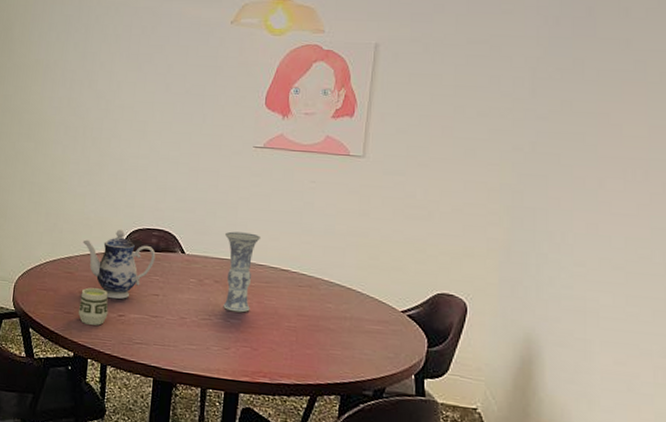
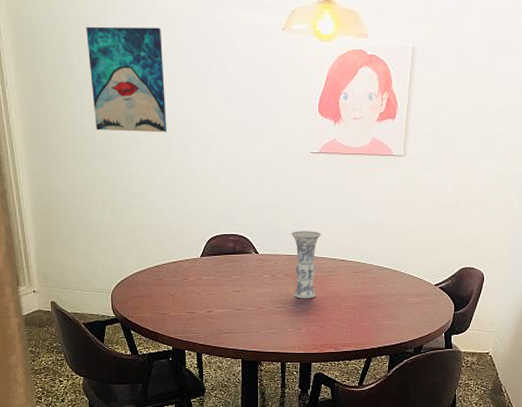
wall art: none [26,14,106,118] -> present [86,26,167,133]
cup: present [78,287,109,326] -> none [171,291,198,322]
teapot: present [82,229,156,300] -> none [167,237,233,299]

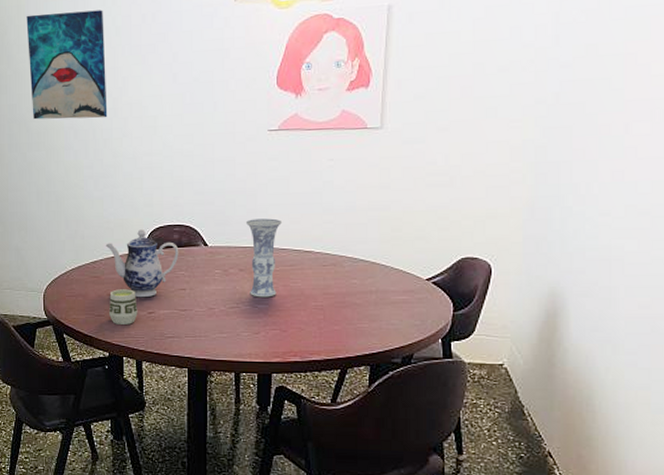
teapot: none [167,237,233,299] -> present [105,229,179,298]
cup: none [171,291,198,322] -> present [108,289,138,324]

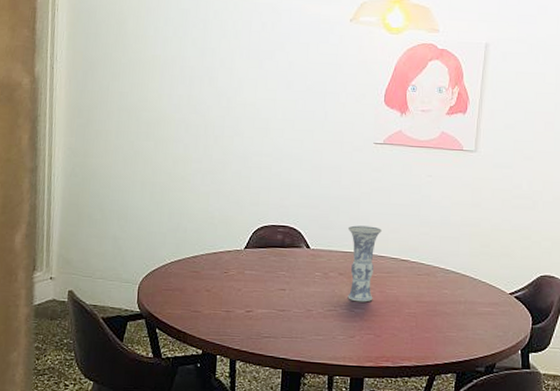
wall art: present [26,10,108,120] -> none [144,8,225,116]
teapot: present [105,229,179,298] -> none [208,227,282,296]
cup: present [108,289,138,324] -> none [205,285,236,322]

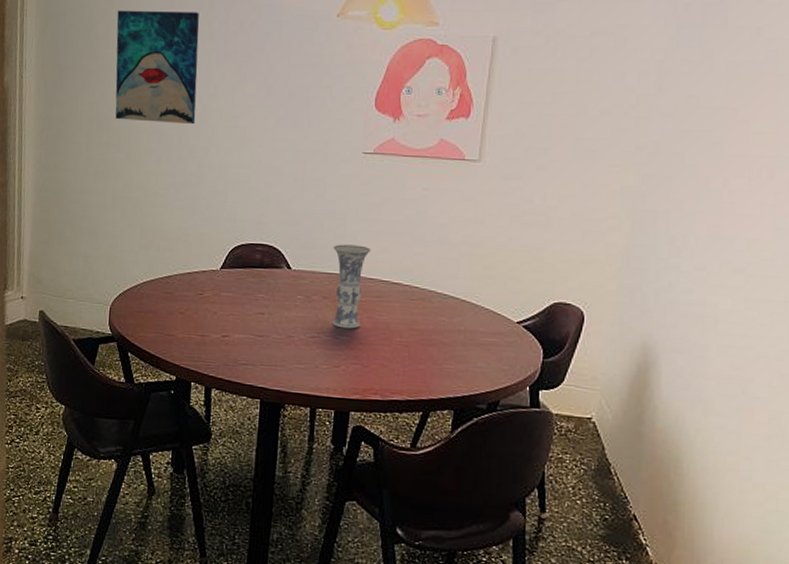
wall art: none [144,8,225,116] -> present [115,10,199,125]

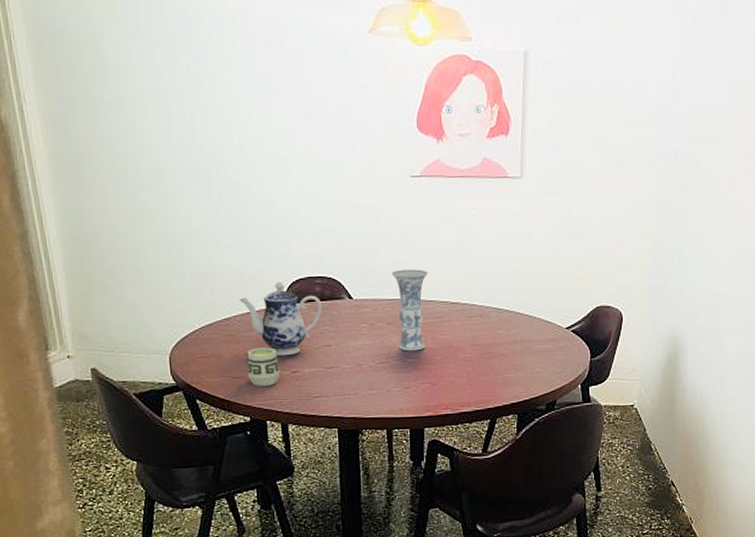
wall art: present [115,10,199,125] -> none [125,29,233,157]
cup: none [179,308,212,347] -> present [247,347,280,386]
teapot: none [181,245,260,320] -> present [239,282,322,357]

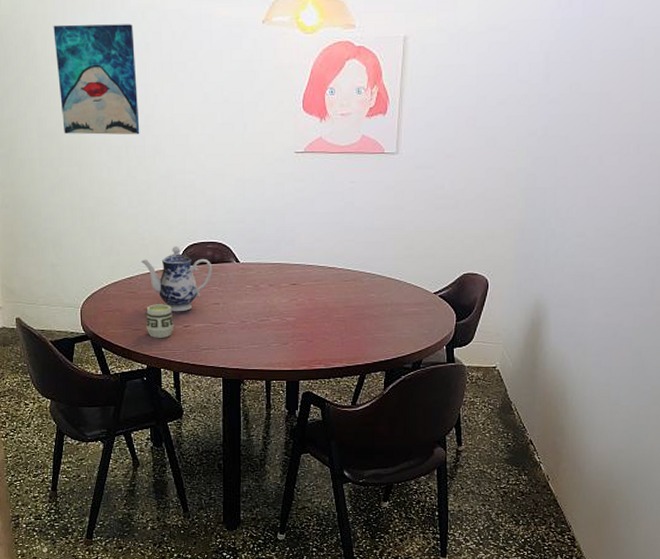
wall art: none [125,29,233,157] -> present [53,24,140,135]
vase: present [391,269,429,351] -> none [274,236,309,311]

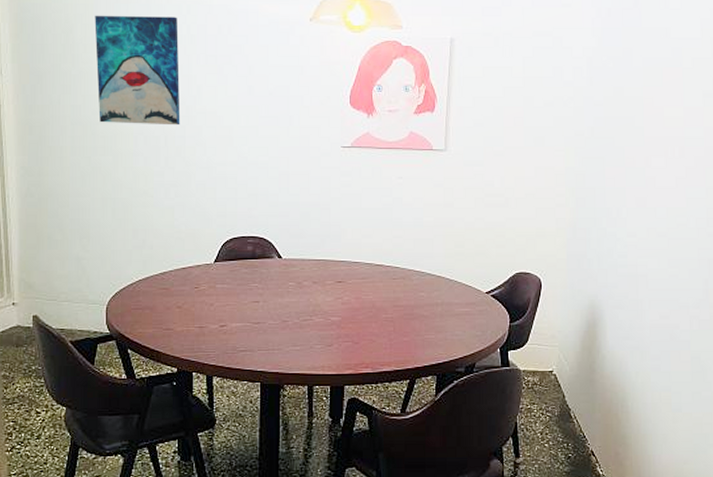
teapot: present [141,246,212,312] -> none [175,240,253,311]
cup: present [145,304,174,338] -> none [177,301,209,338]

